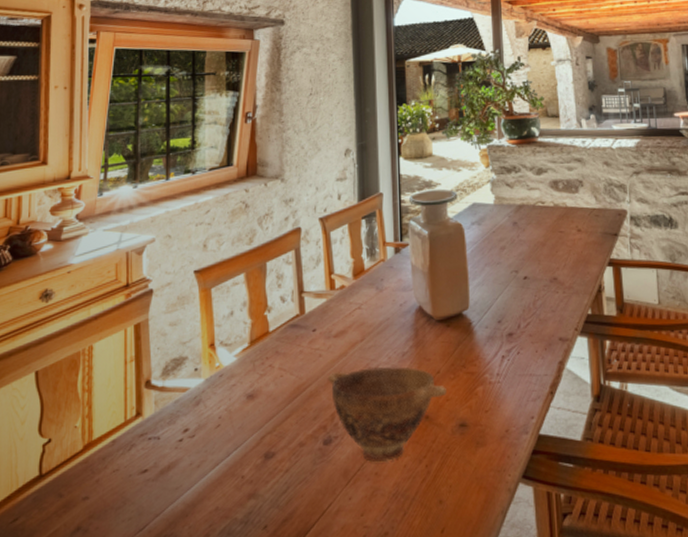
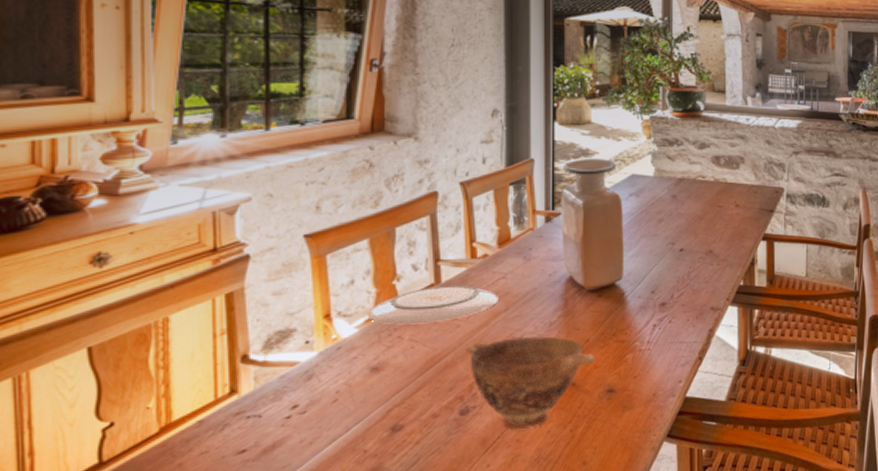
plate: none [244,316,355,354] -> present [367,286,498,325]

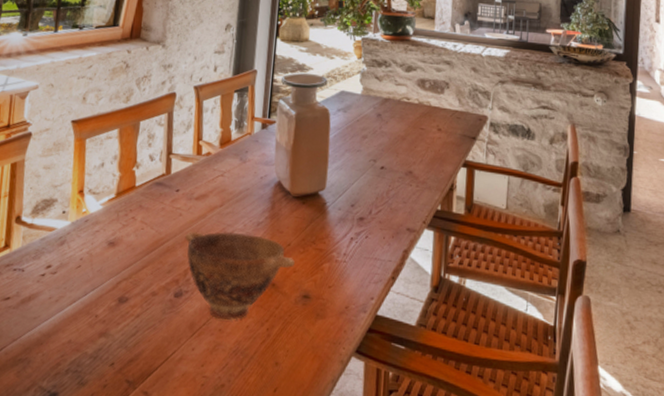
plate: present [367,286,498,325] -> none [110,176,216,209]

